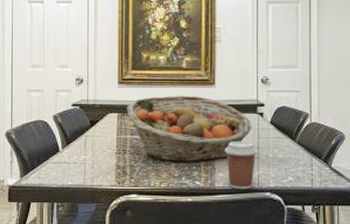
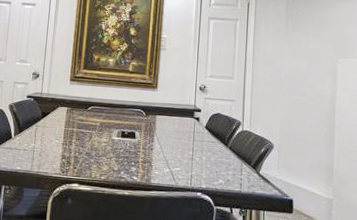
fruit basket: present [127,95,252,162] -> none [76,95,188,158]
coffee cup: present [224,141,258,190] -> none [161,141,192,188]

